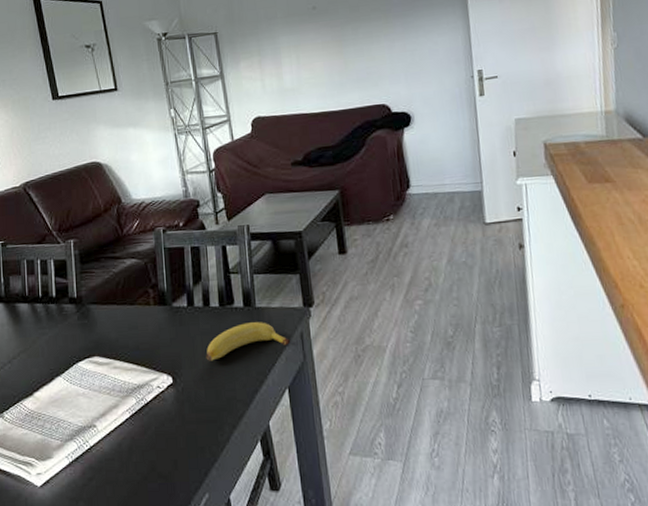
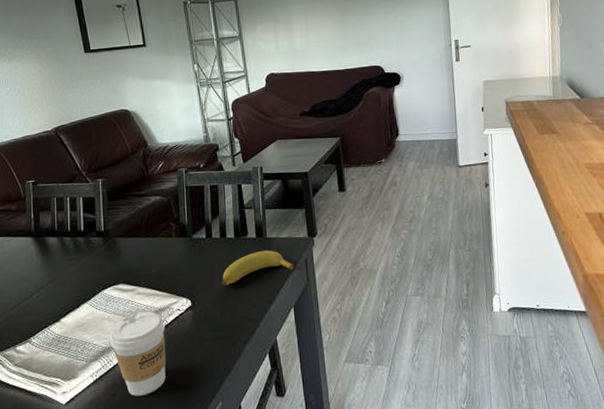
coffee cup: none [86,388,147,482] -> present [110,311,166,396]

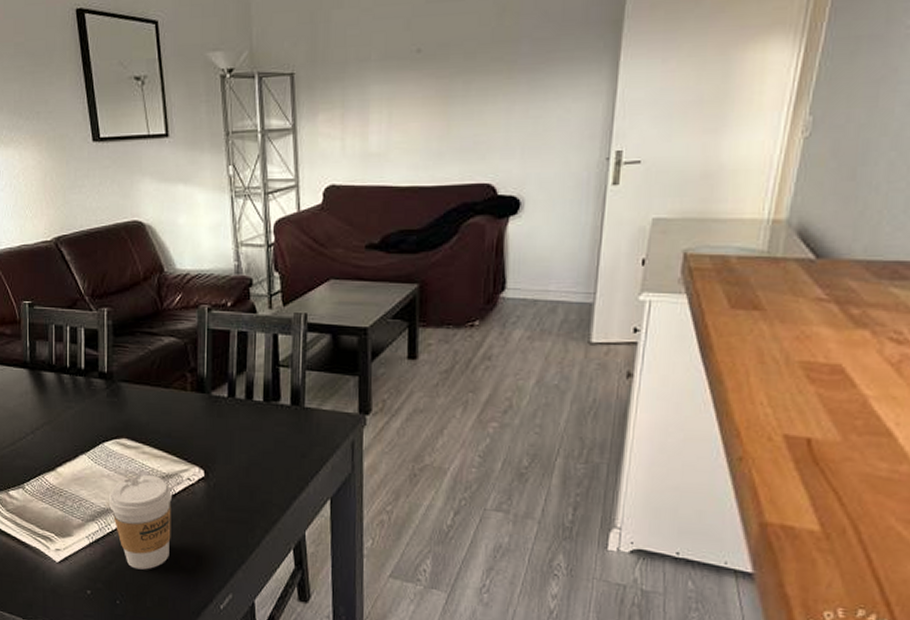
banana: present [222,250,297,286] -> none [243,423,340,459]

